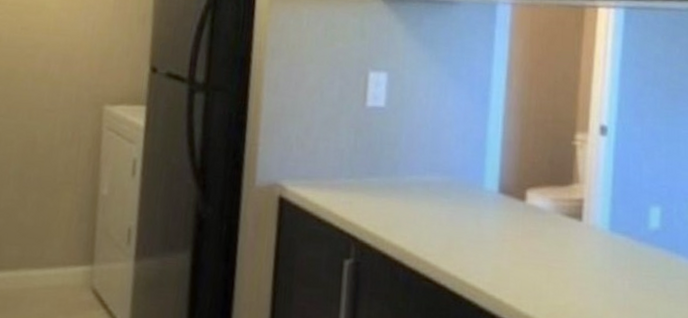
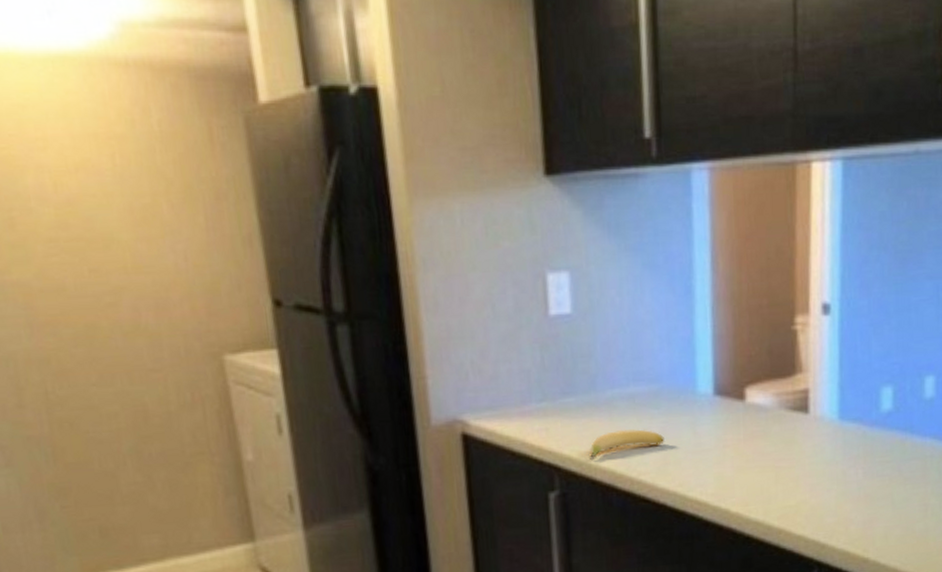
banana: none [384,212,451,236] -> present [590,429,664,461]

